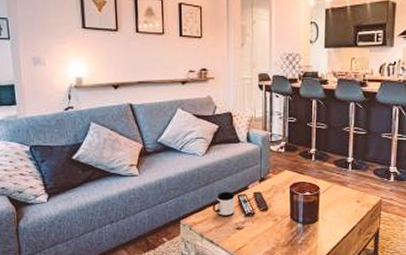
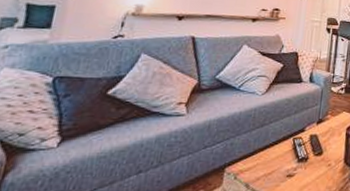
mug: present [213,191,235,217] -> none [264,134,290,163]

